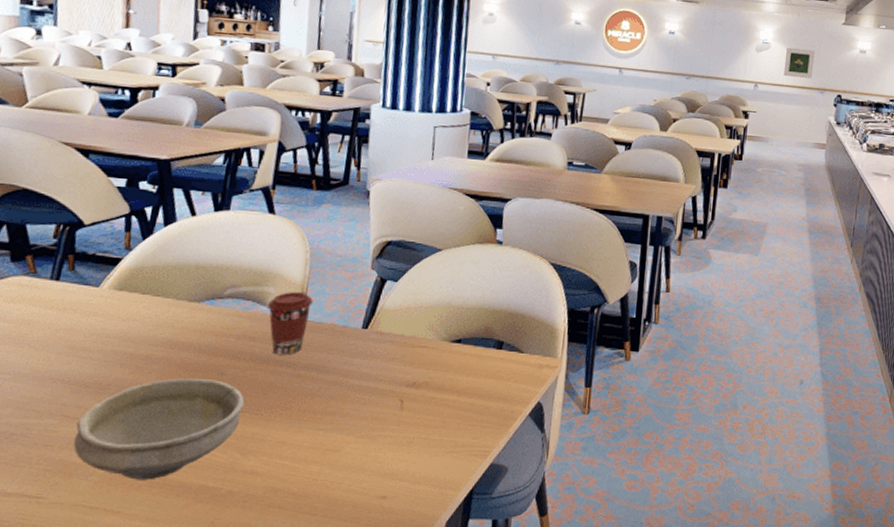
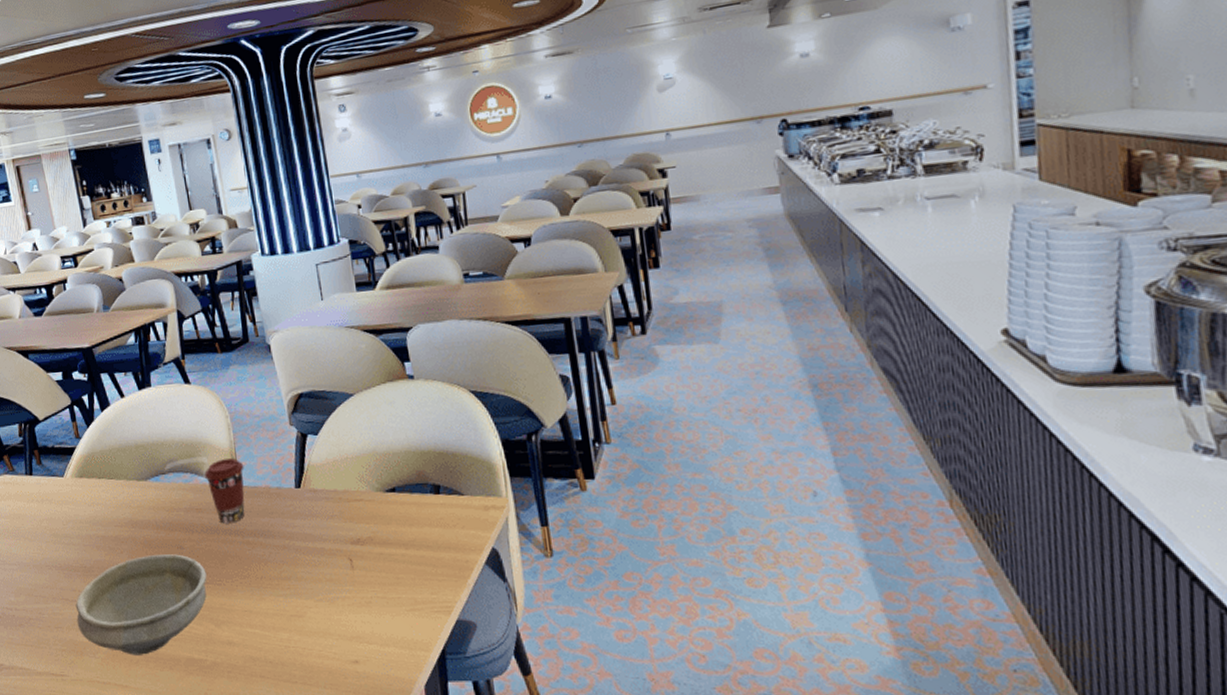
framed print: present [783,47,815,79] -> none [697,70,741,113]

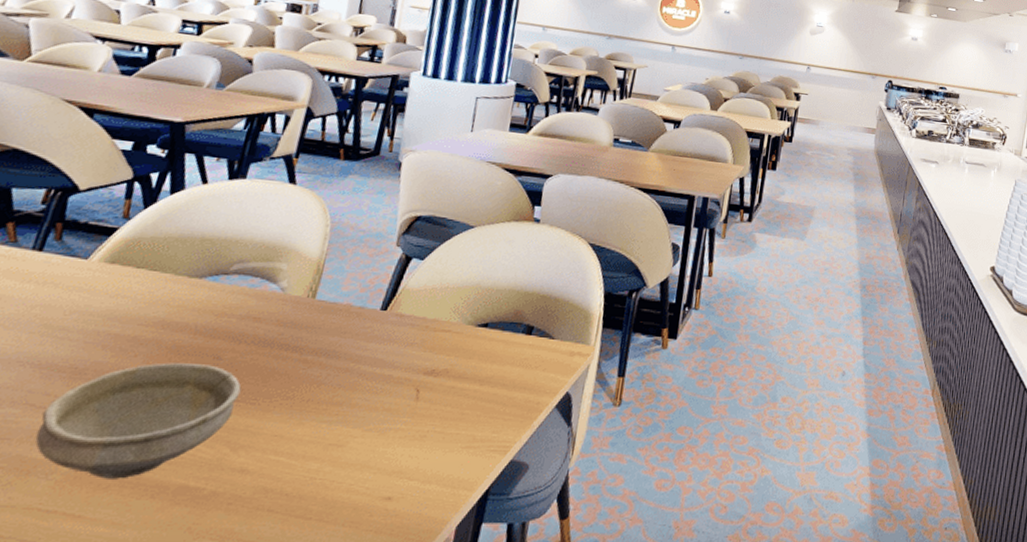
coffee cup: present [204,457,245,524] -> none [276,268,329,338]

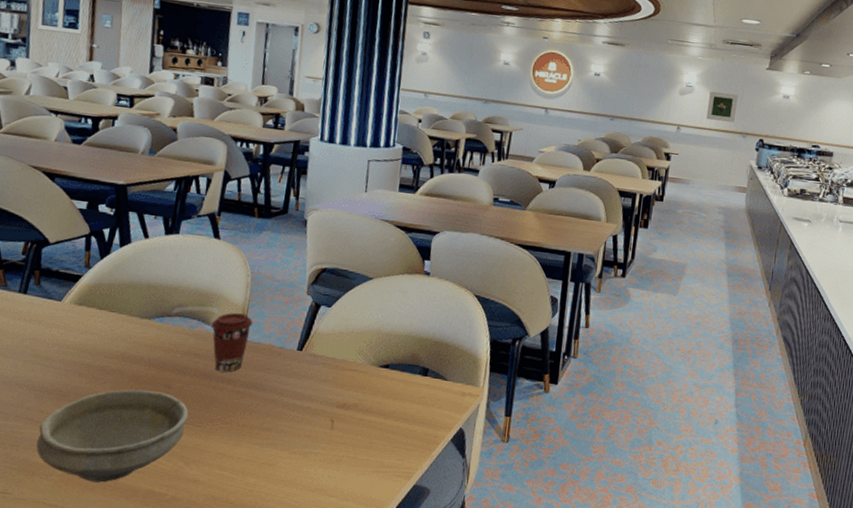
coffee cup: none [276,268,329,338] -> present [210,312,253,372]
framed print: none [836,31,868,64] -> present [706,91,738,123]

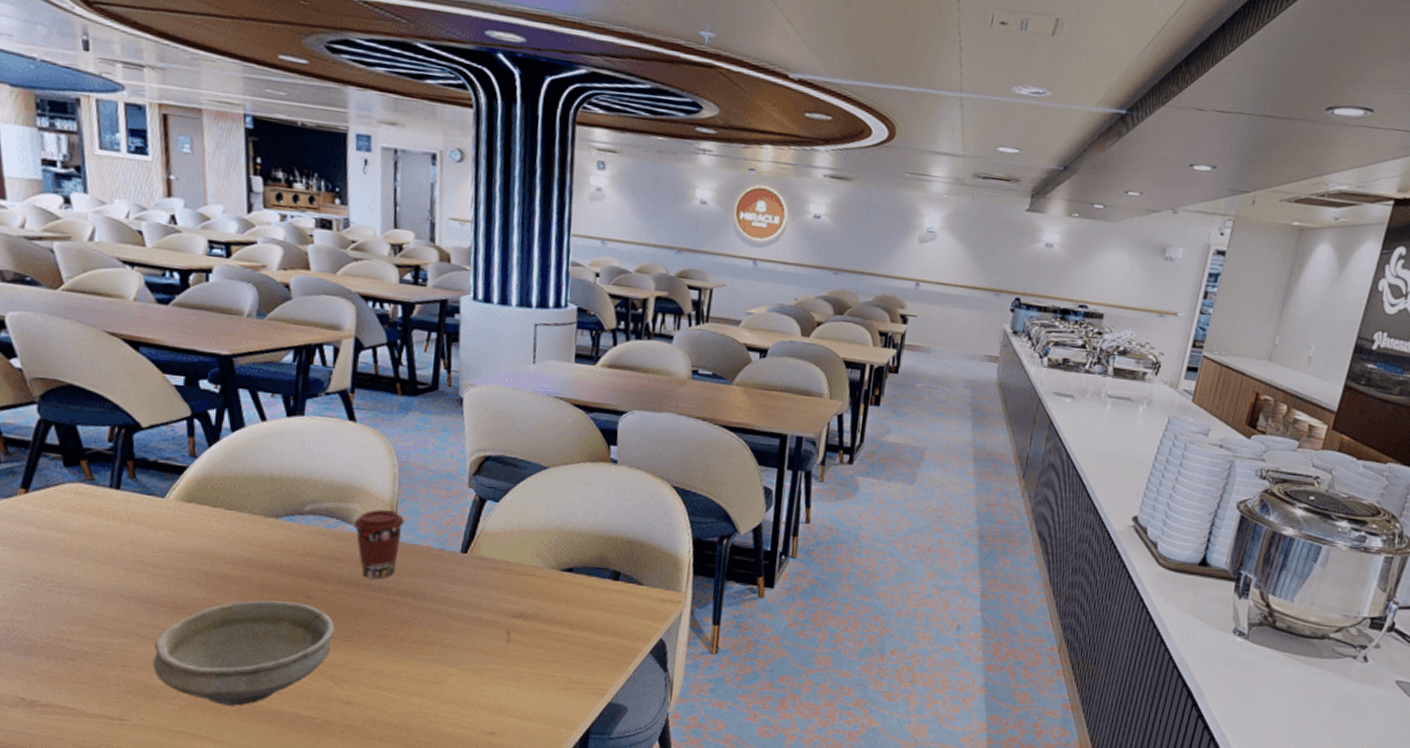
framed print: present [706,91,738,123] -> none [951,237,991,278]

